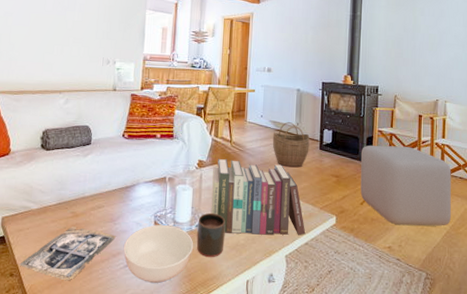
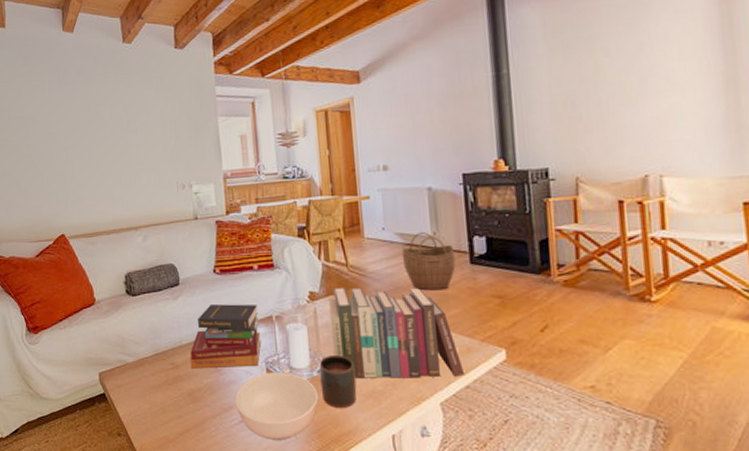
magazine: present [19,225,116,281] -> none [125,378,224,440]
books: none [89,164,155,219] -> present [190,304,262,369]
pouf: present [360,145,452,226] -> none [532,247,690,357]

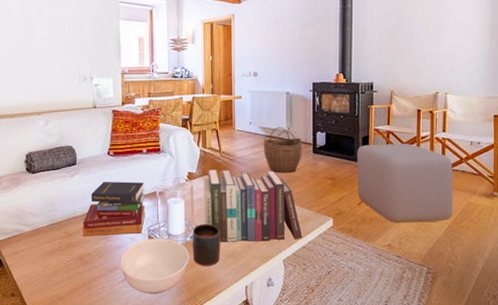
pouf: none [532,247,690,357] -> present [356,143,454,223]

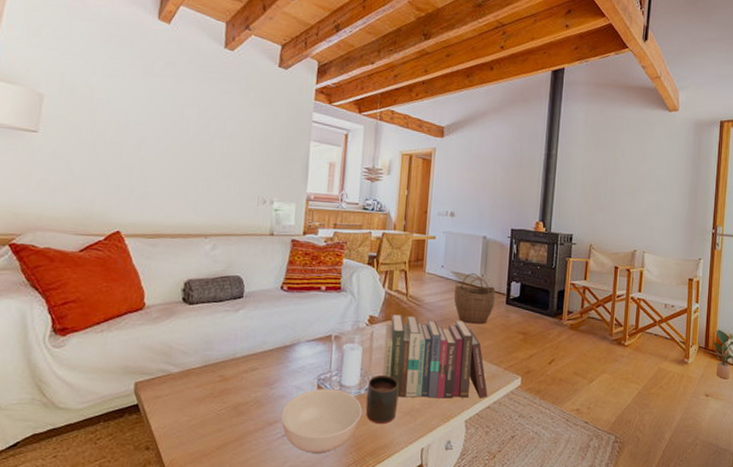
books: present [82,181,146,237] -> none [240,320,319,383]
pouf: present [356,143,454,223] -> none [549,299,646,387]

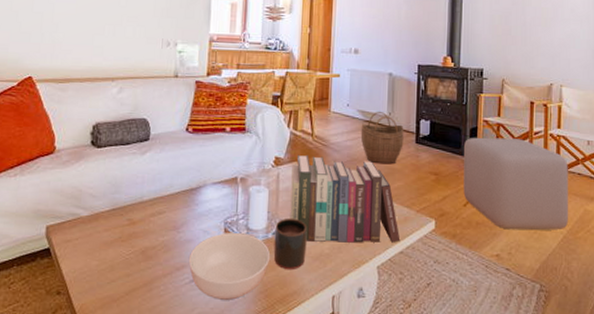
pouf: none [549,299,646,387] -> present [463,137,569,230]

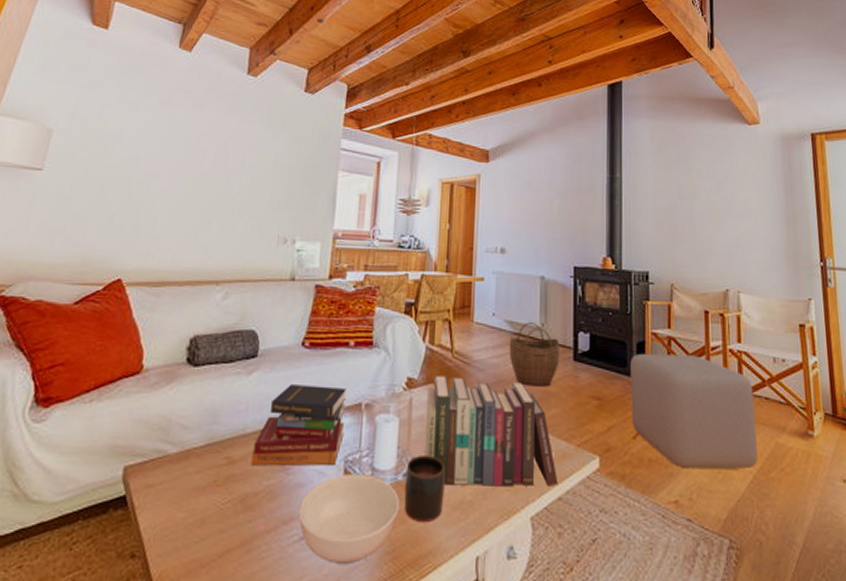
books: none [148,162,224,226] -> present [250,385,346,466]

